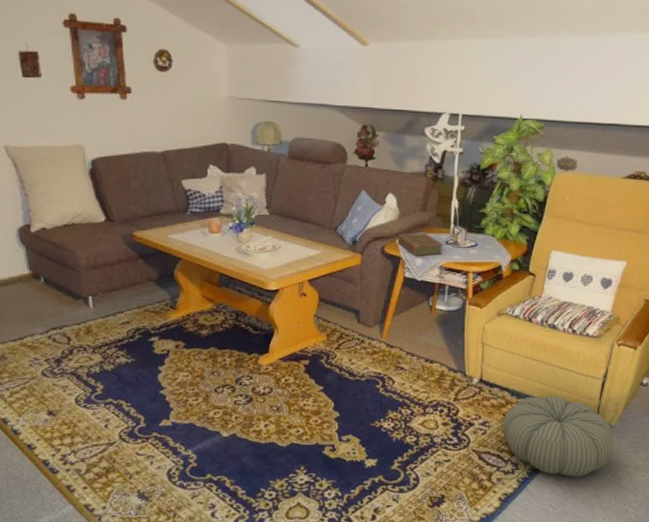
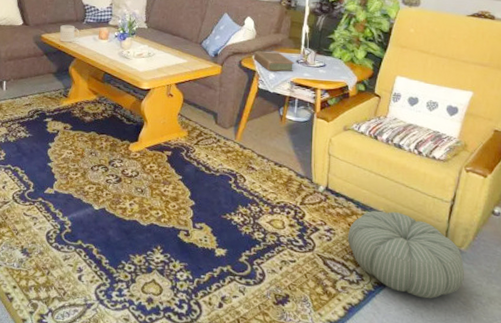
mug: none [157,217,184,240] -> present [59,24,80,43]

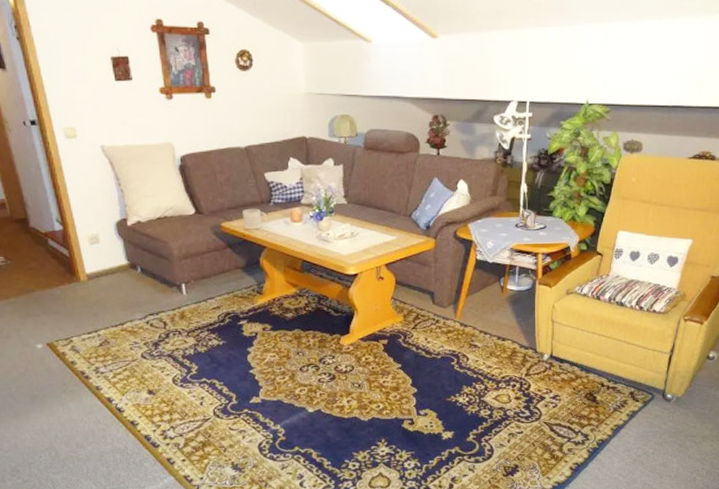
book: present [253,51,295,72] -> none [469,216,514,240]
pouf: present [347,210,465,299] -> none [572,370,682,447]

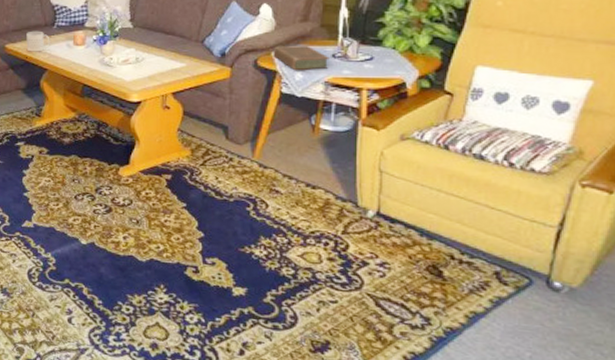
book: none [469,216,514,240] -> present [273,45,329,71]

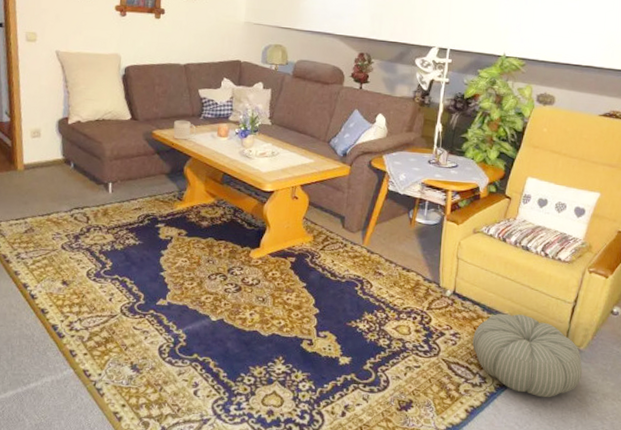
book: present [273,45,329,71] -> none [384,150,426,173]
pouf: none [407,239,578,348] -> present [472,313,583,398]

